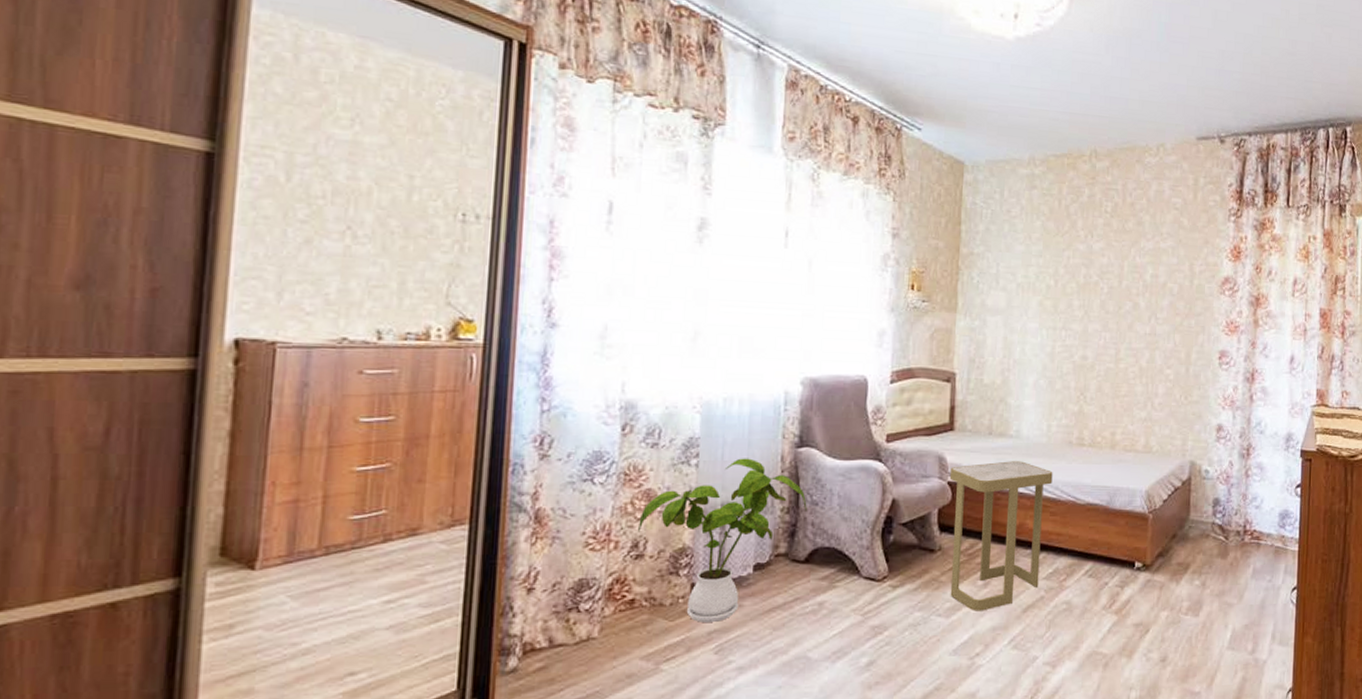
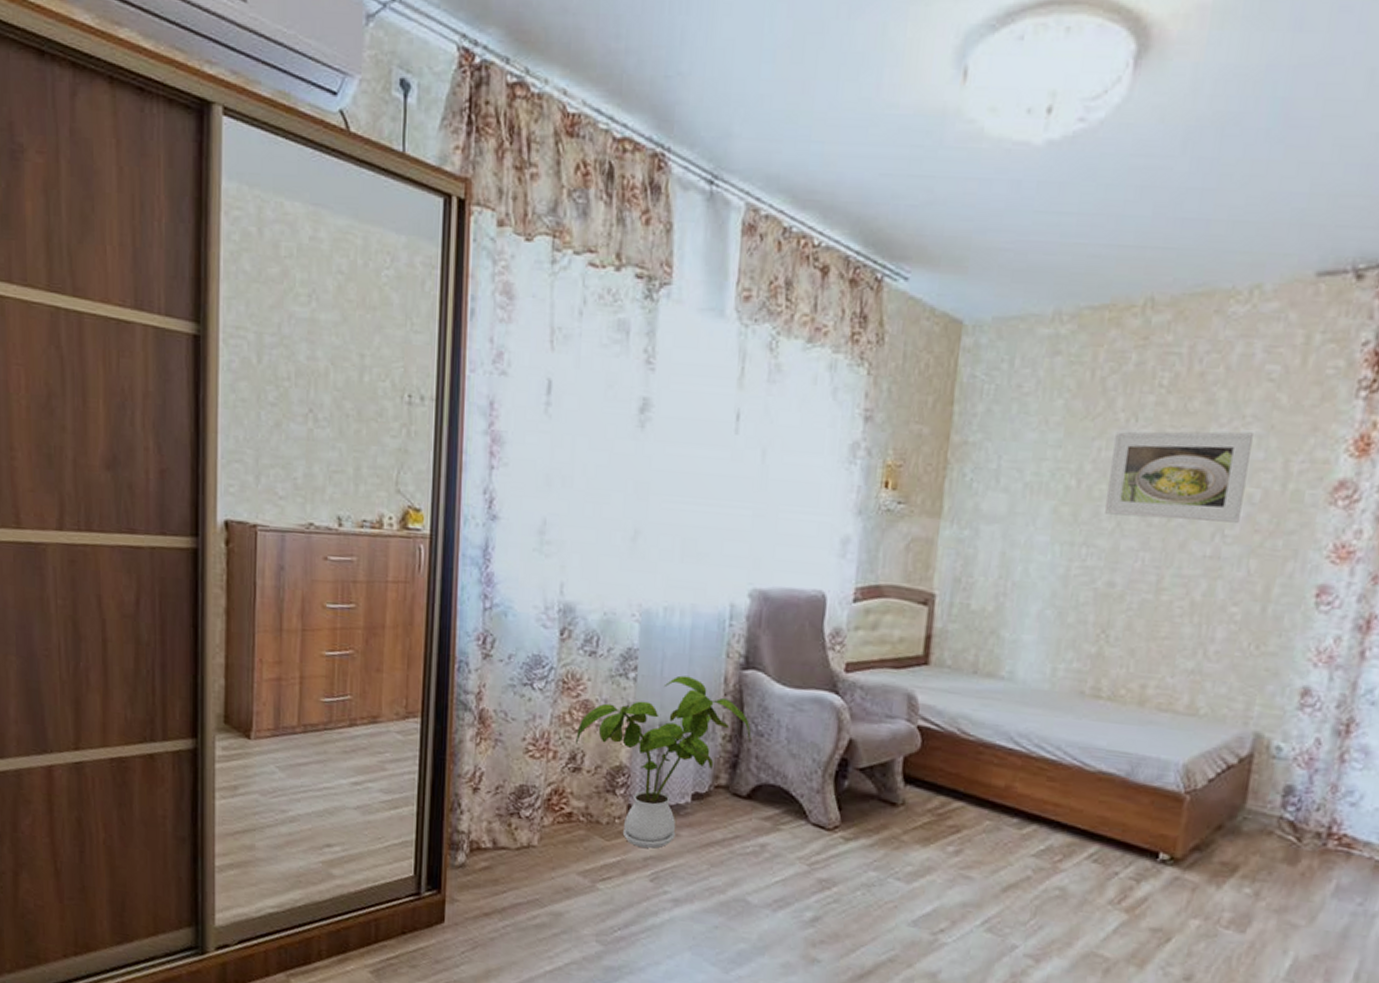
side table: present [949,461,1053,611] -> none [912,708,1055,883]
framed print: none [1076,244,1169,309] -> present [1105,431,1253,523]

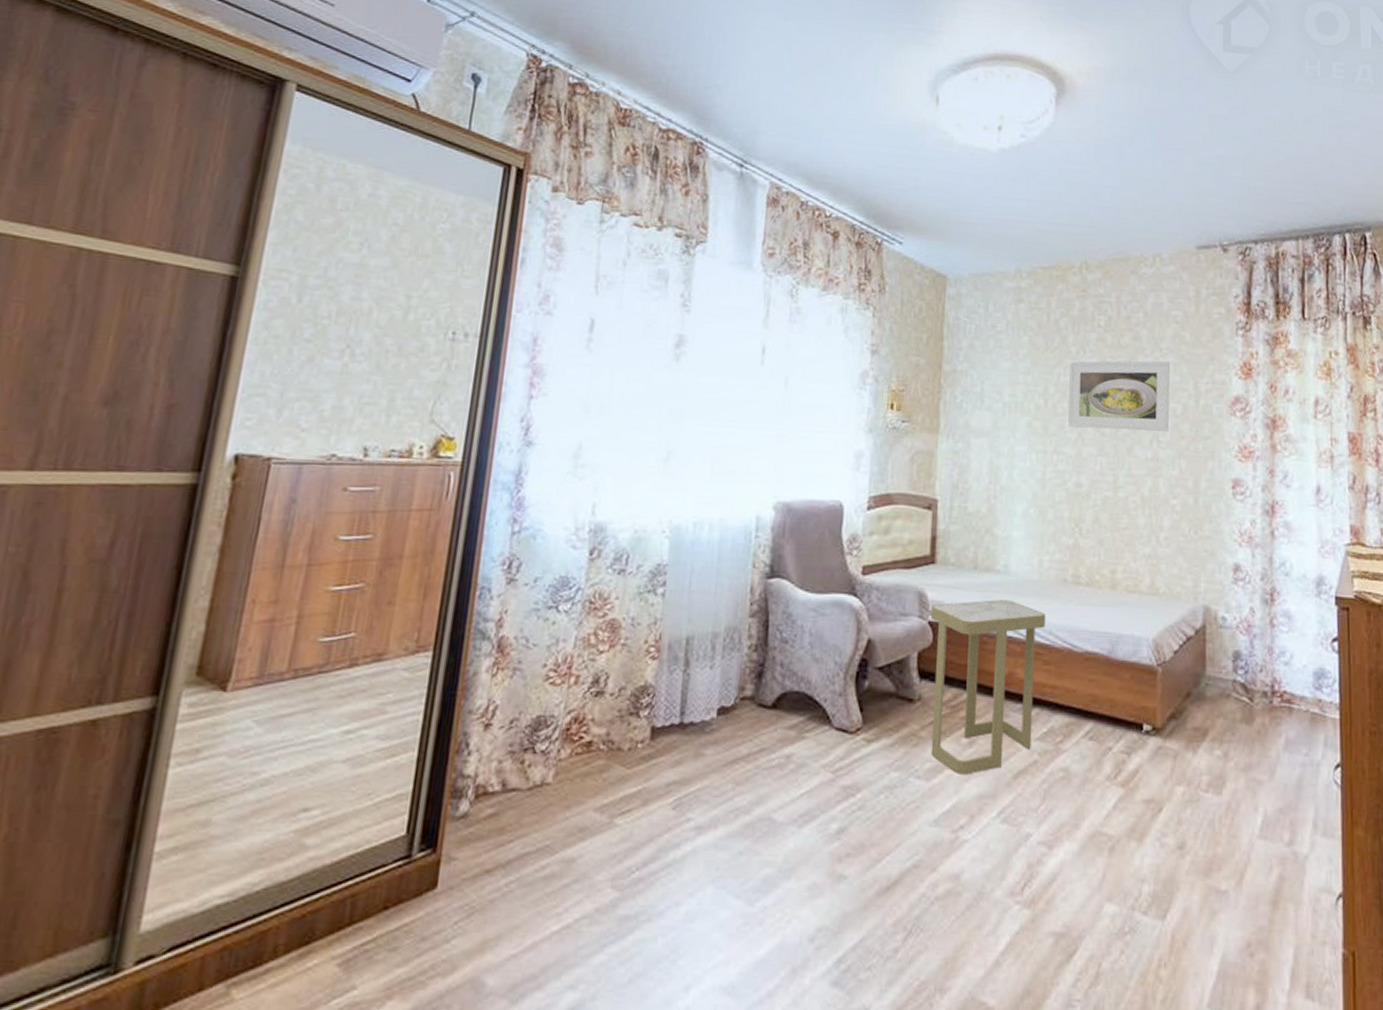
house plant: present [576,675,751,848] -> none [600,588,776,772]
side table: none [912,708,1055,883] -> present [930,600,1046,775]

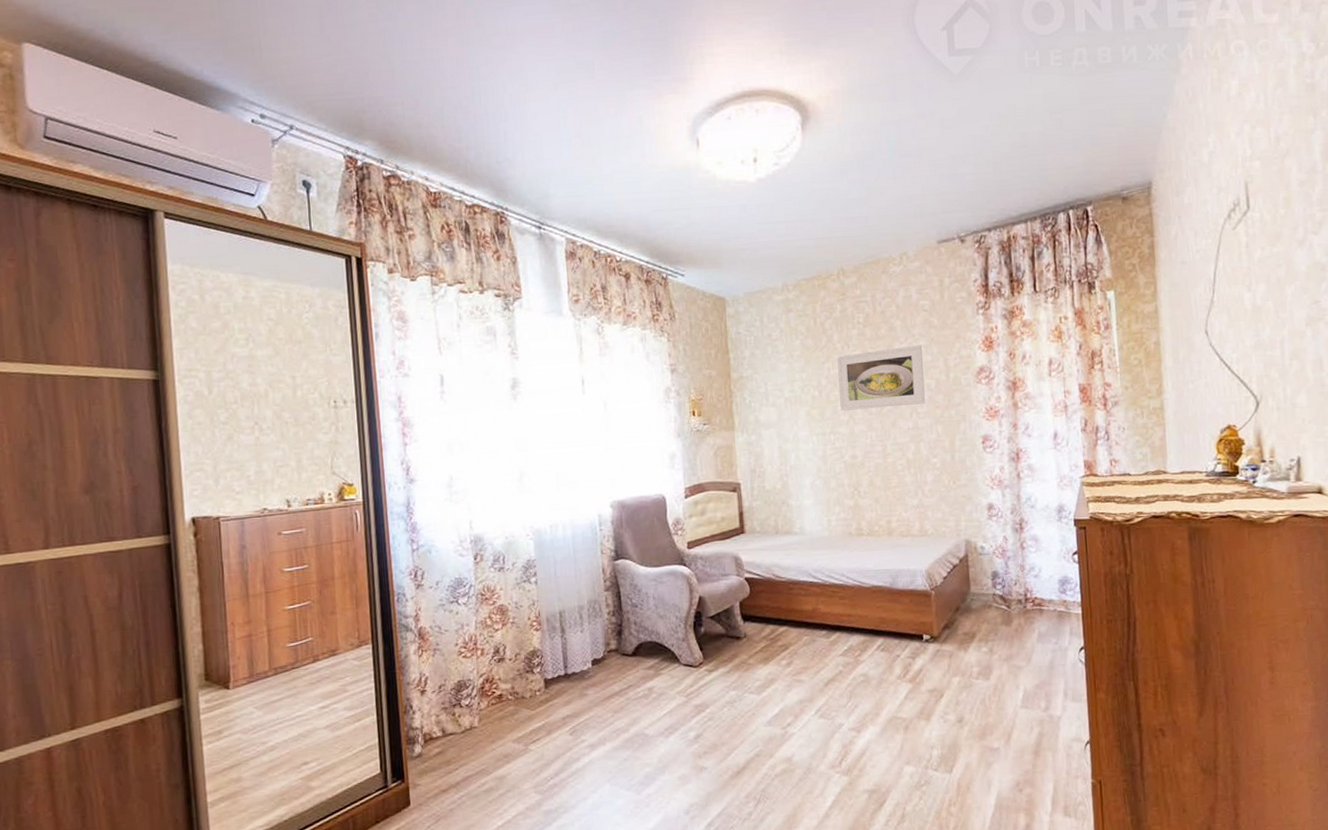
side table: present [930,600,1046,775] -> none [745,554,838,688]

